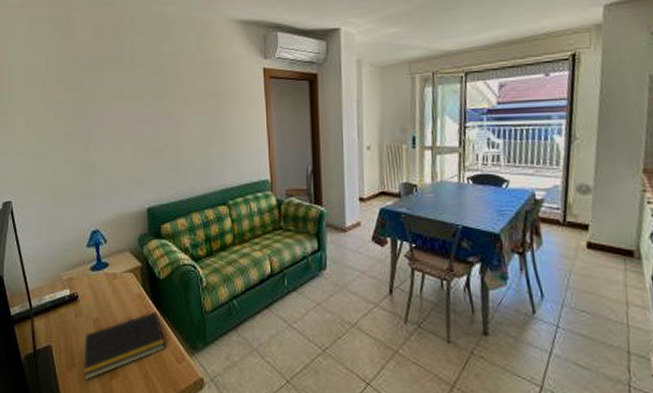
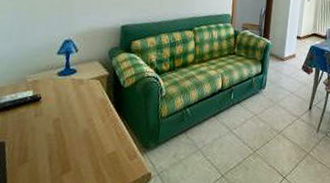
notepad: present [83,311,165,381] -> none [35,115,121,175]

